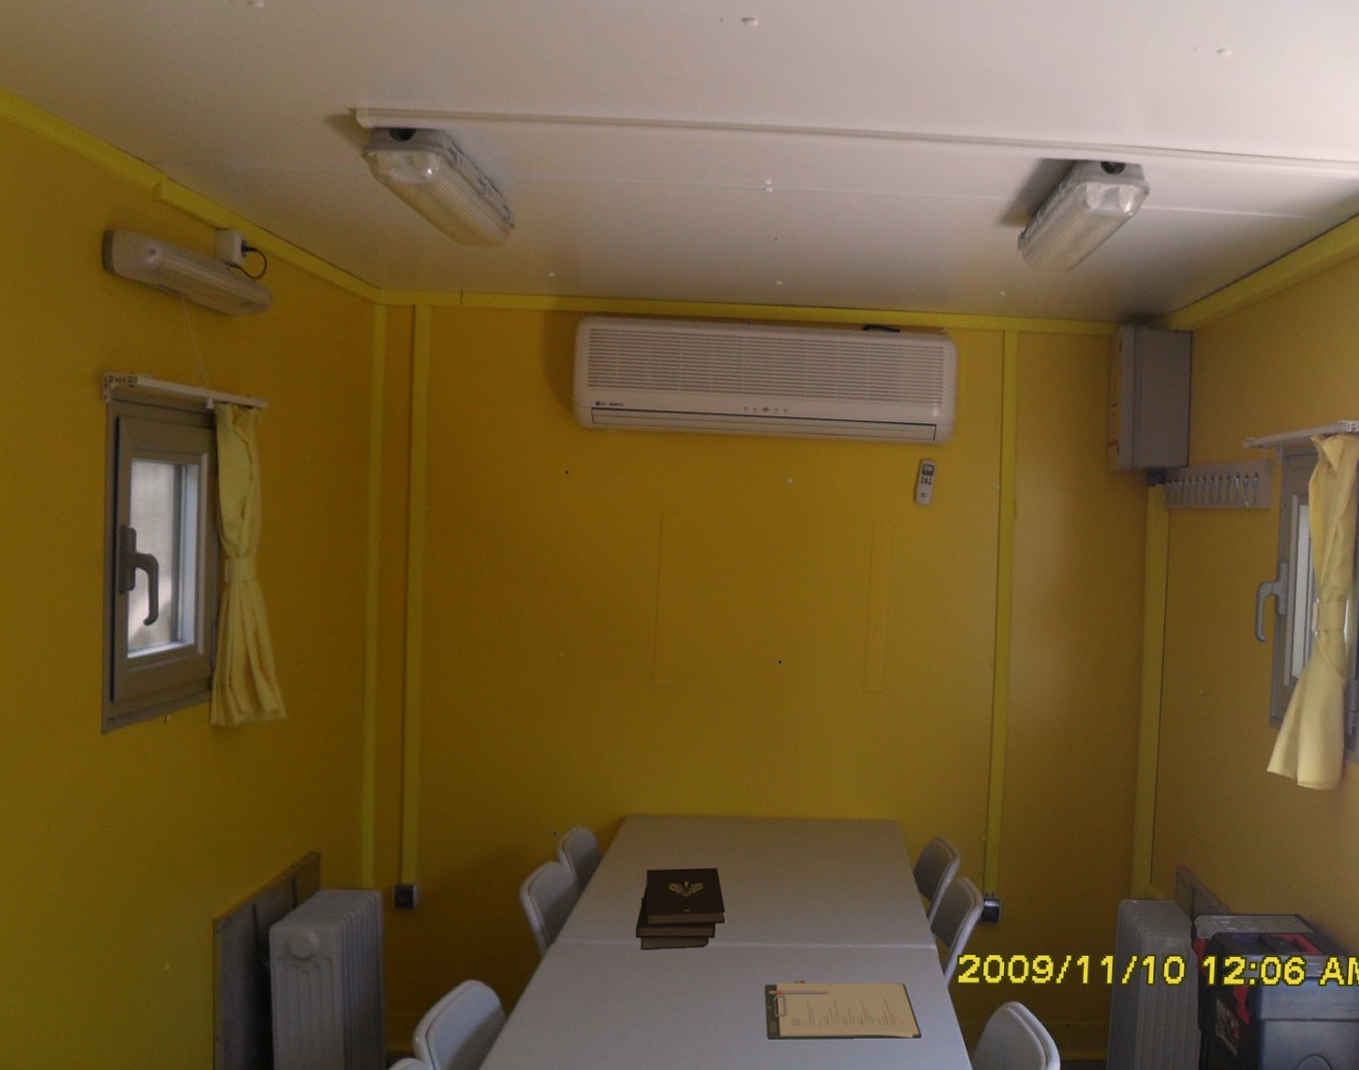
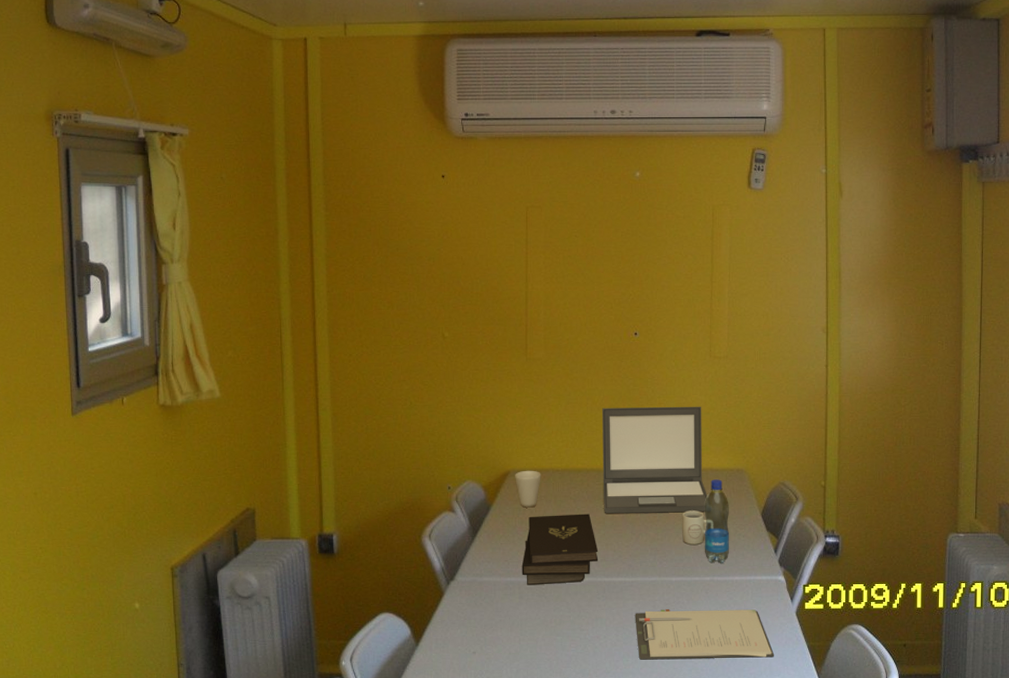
mug: none [633,815,664,859] -> present [515,470,541,508]
laptop: none [734,745,853,869] -> present [602,406,707,514]
mug: none [823,867,851,906] -> present [682,510,706,545]
bottle: none [847,831,878,929] -> present [704,479,730,563]

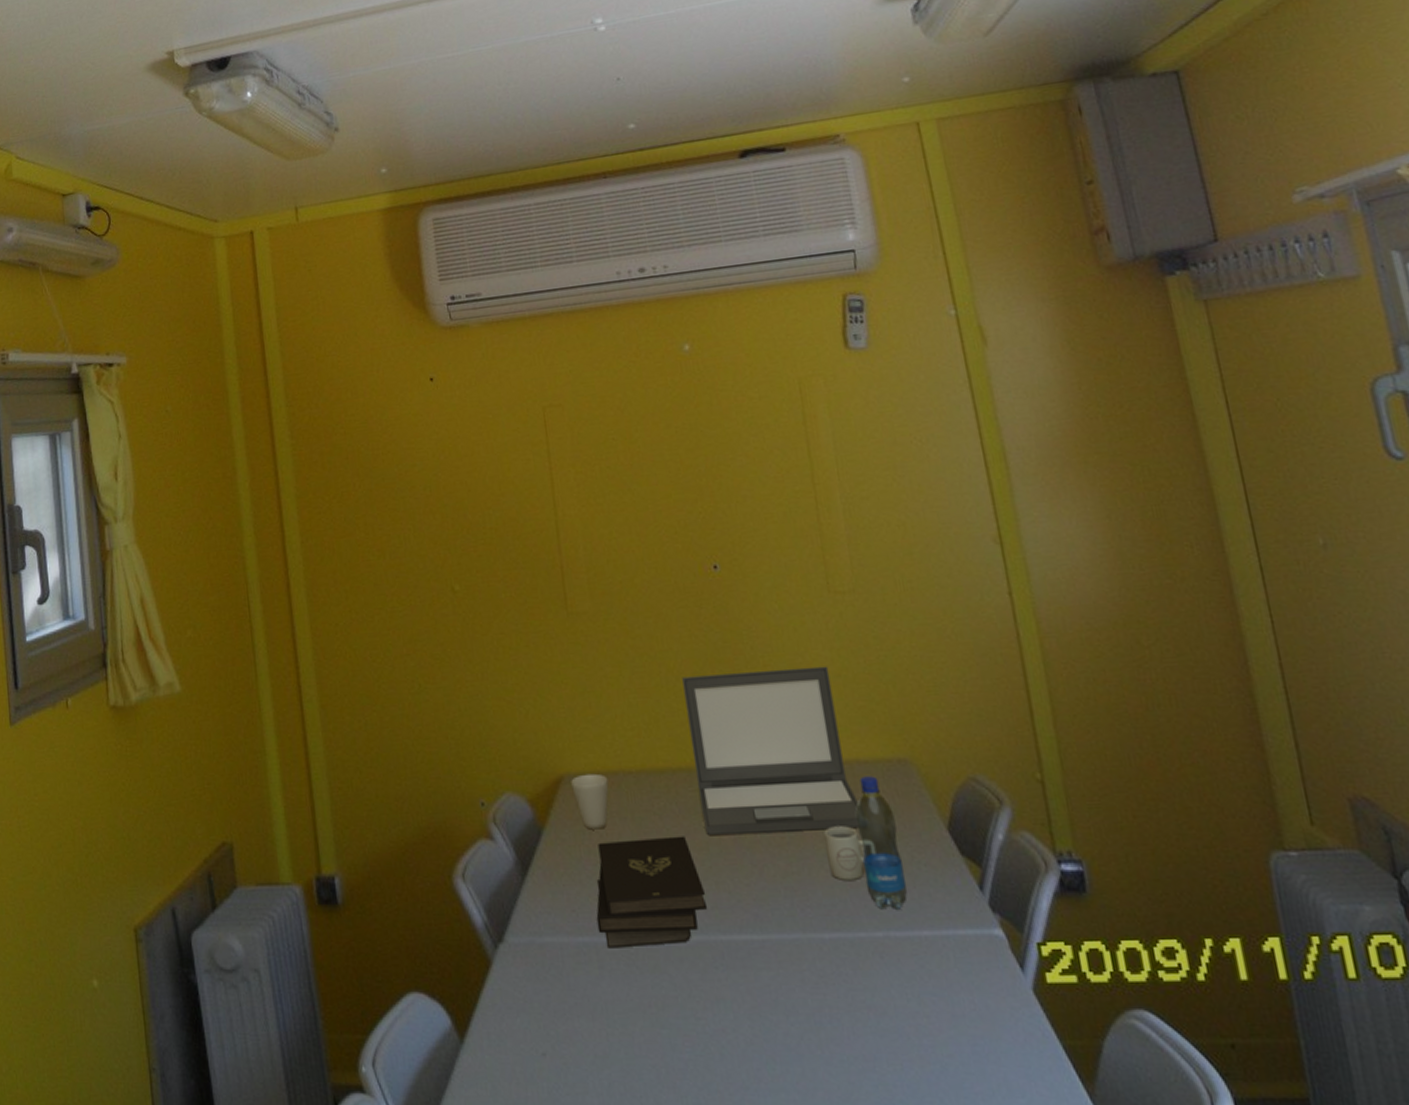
clipboard: present [635,608,775,660] -> none [774,983,1011,1068]

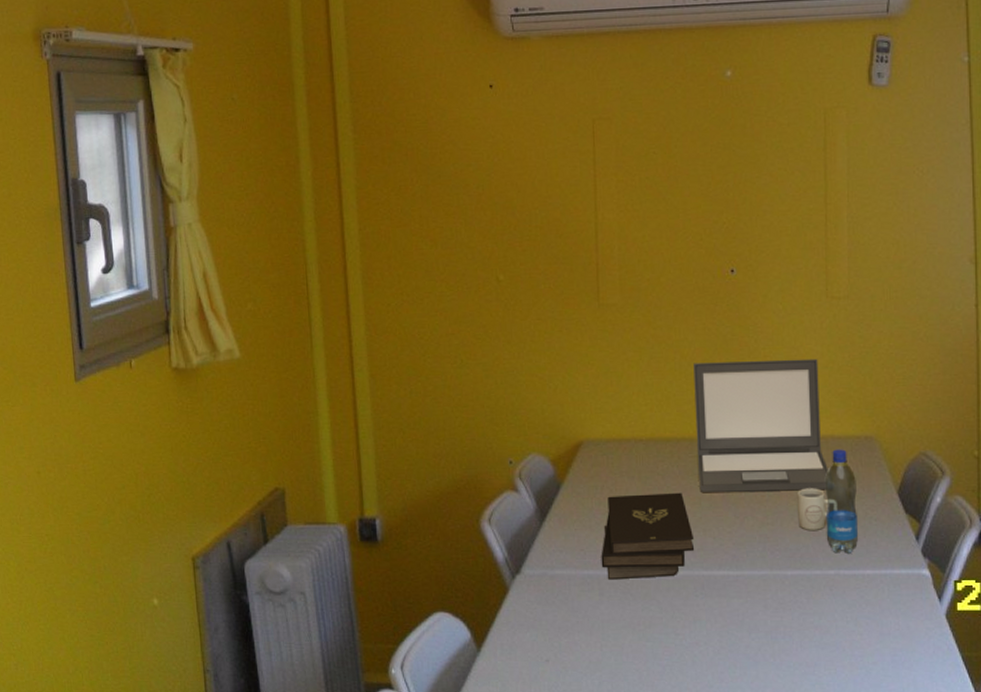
mug: present [571,773,609,830] -> none [589,440,621,486]

